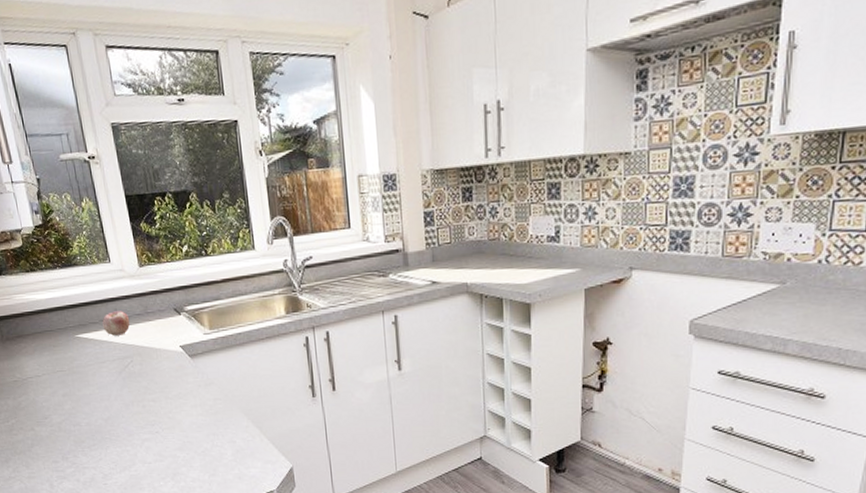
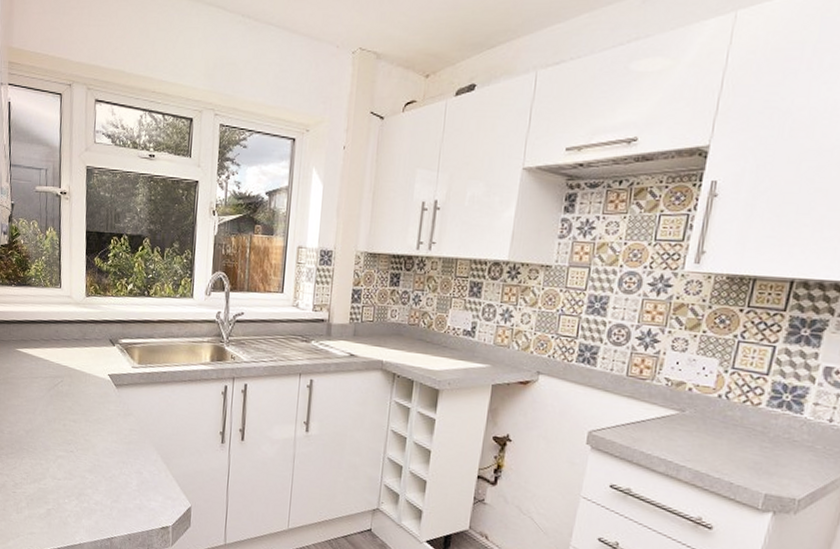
apple: present [102,311,130,336] -> none [42,333,68,356]

